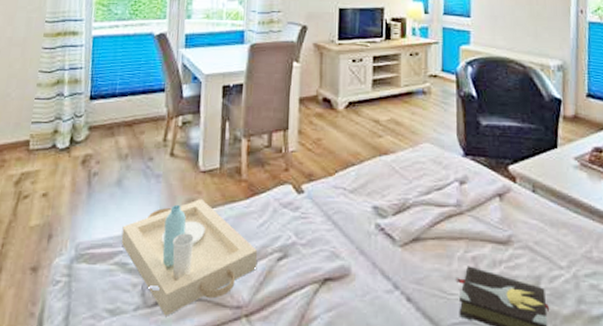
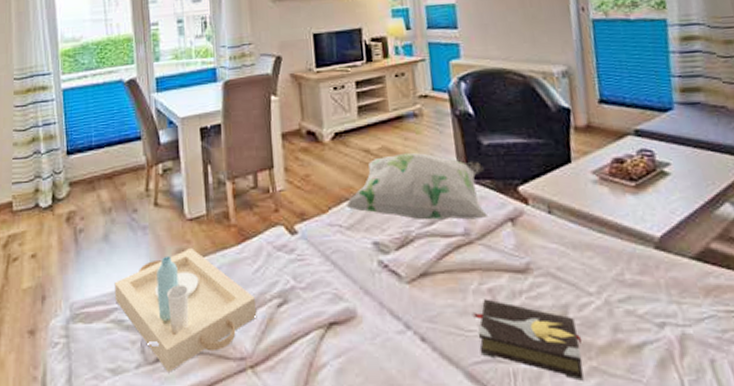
decorative pillow: none [352,126,480,193] -> present [346,152,489,221]

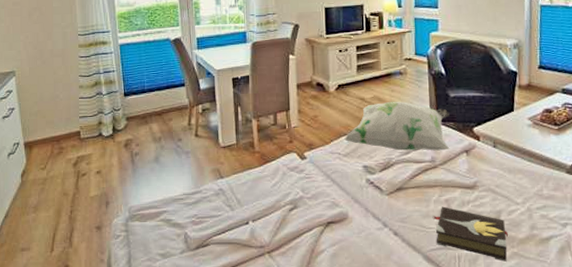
serving tray: present [114,248,257,372] -> none [164,168,274,256]

